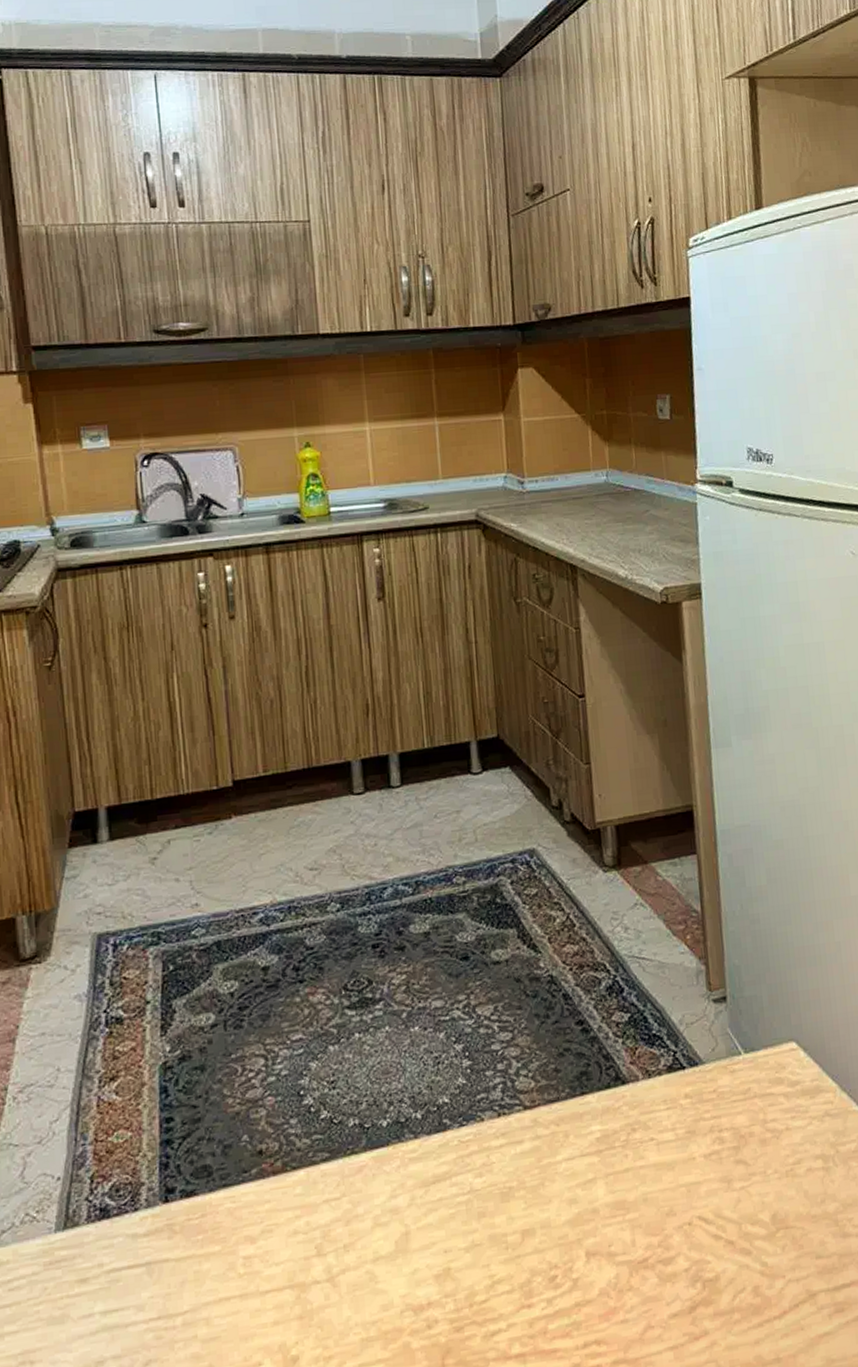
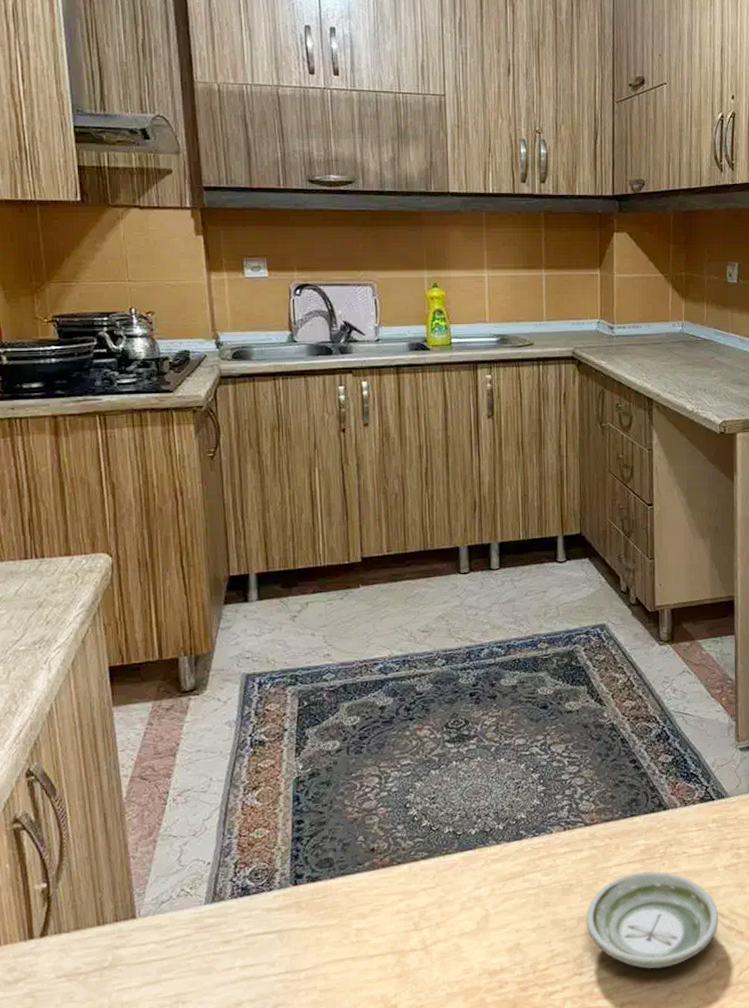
saucer: none [532,1165,702,1296] -> present [586,871,718,969]

